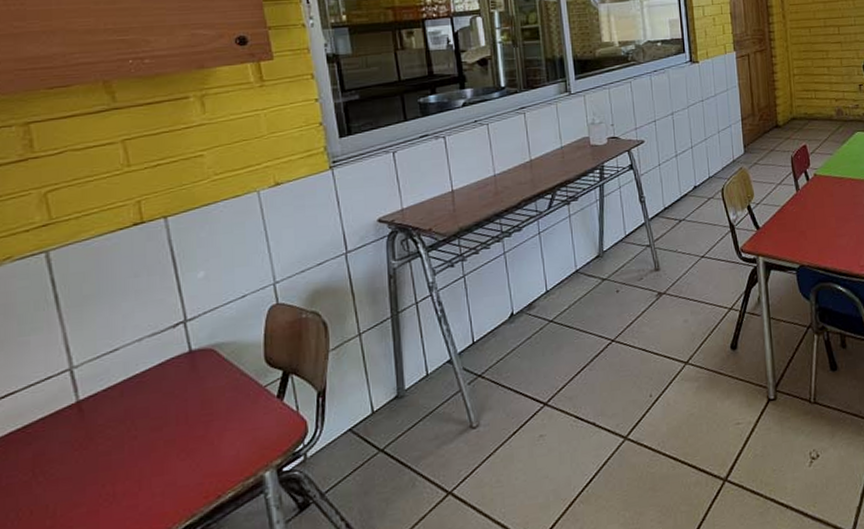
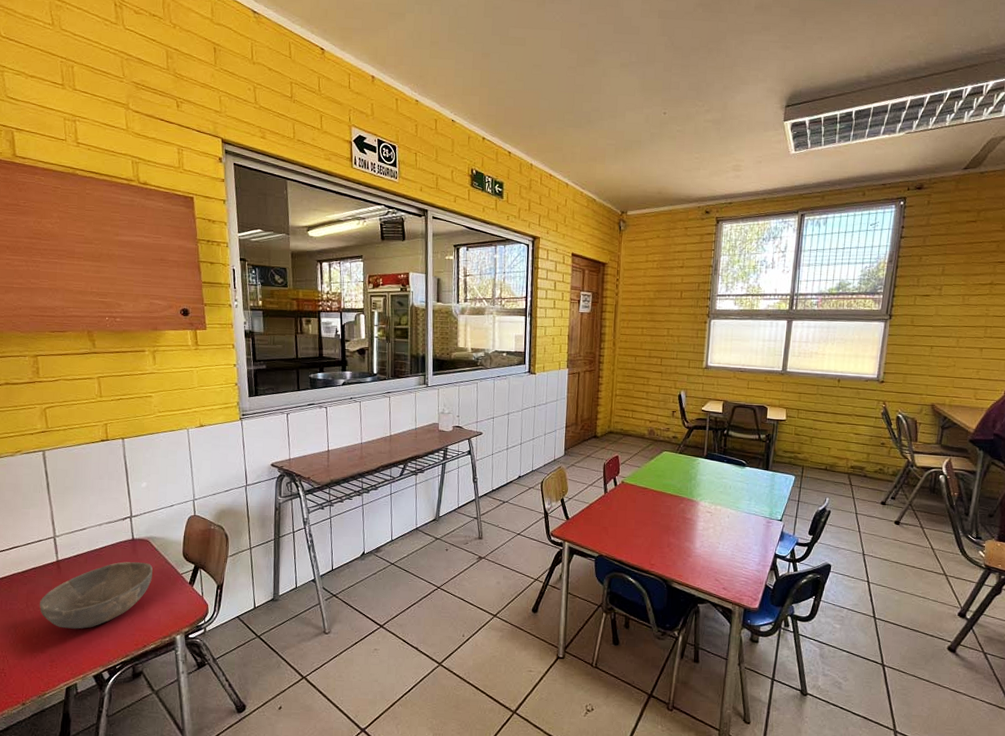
bowl: none [54,380,223,497] -> present [40,562,153,629]

